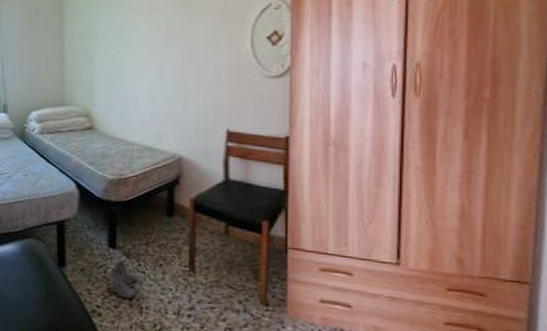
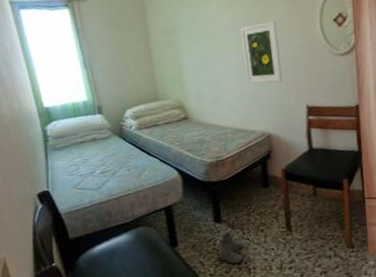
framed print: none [161,34,201,101] -> present [241,21,282,84]

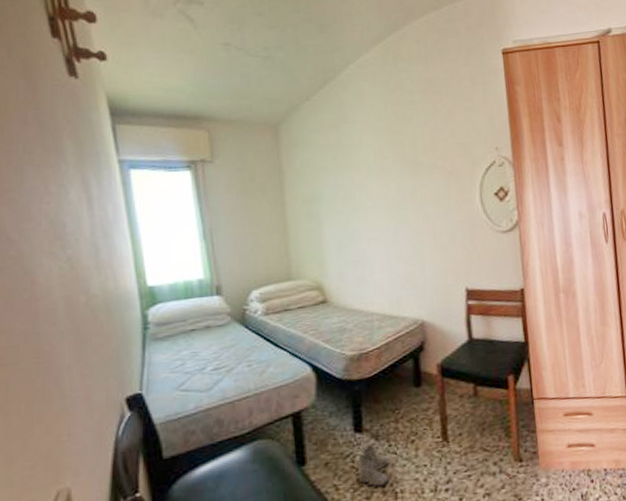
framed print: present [241,21,282,84] -> none [392,193,438,263]

